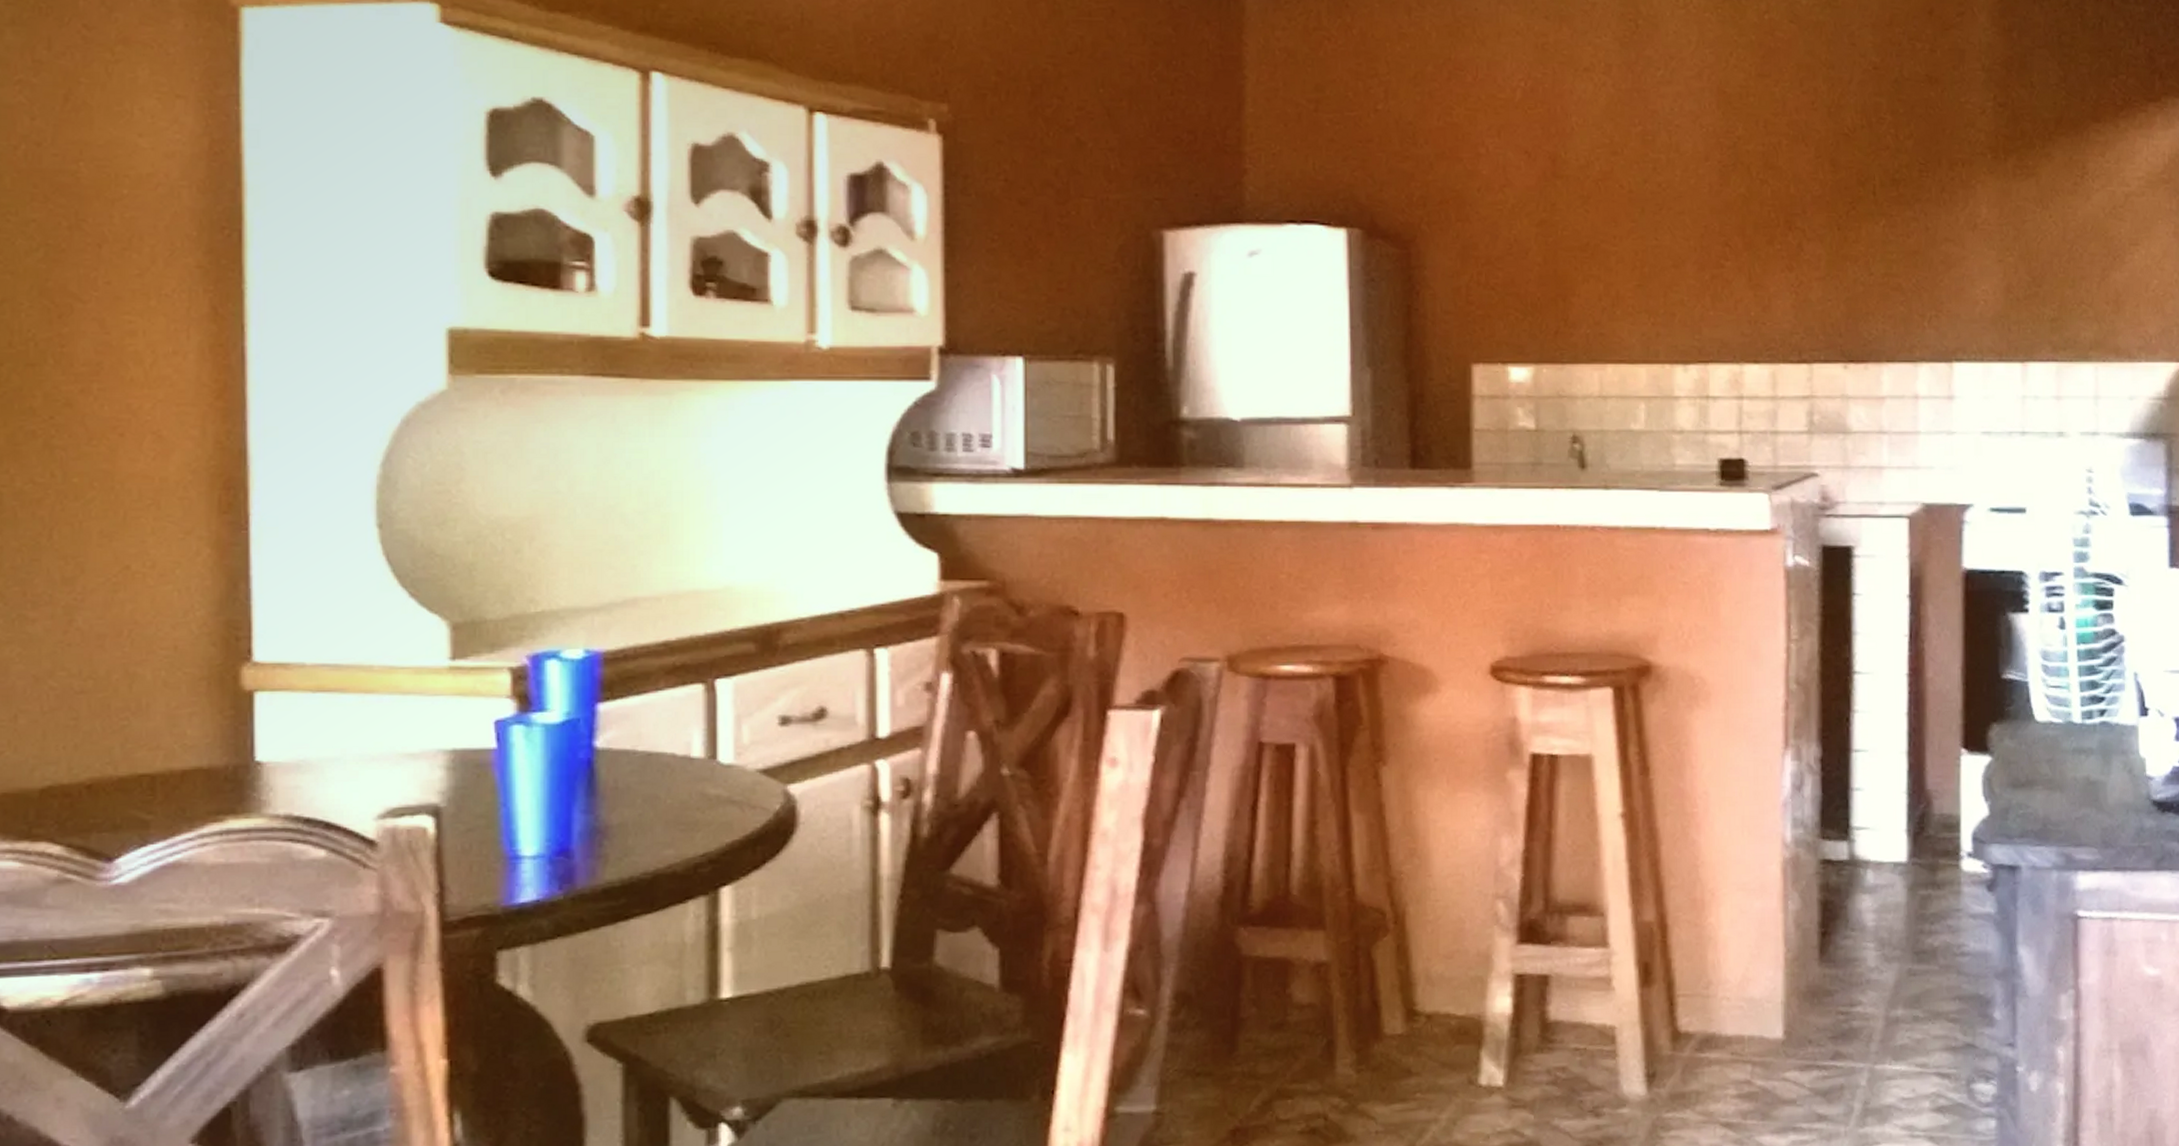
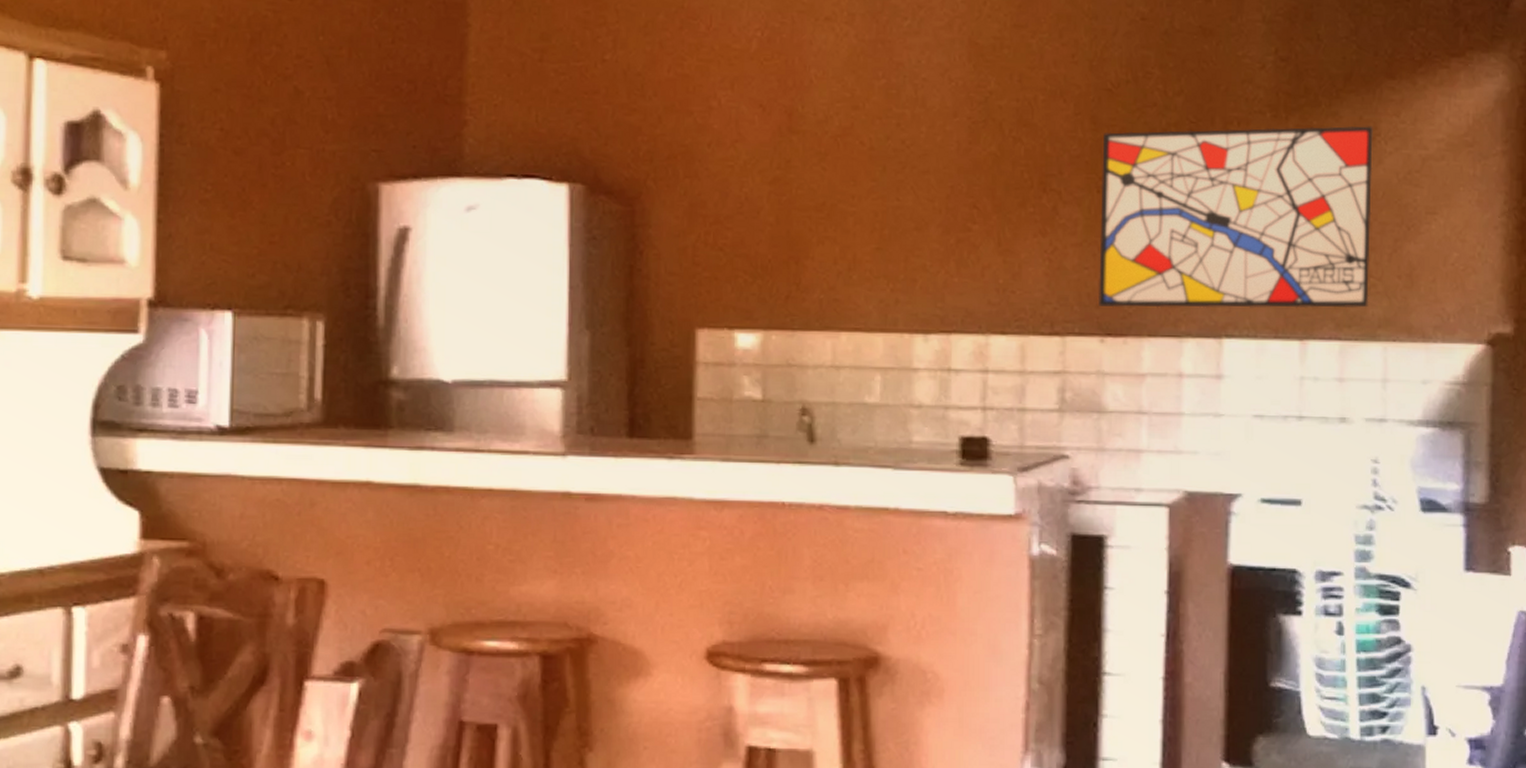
wall art: none [1840,165,2082,336] -> present [1097,126,1374,308]

